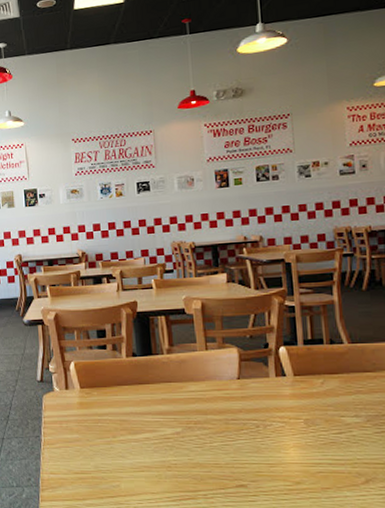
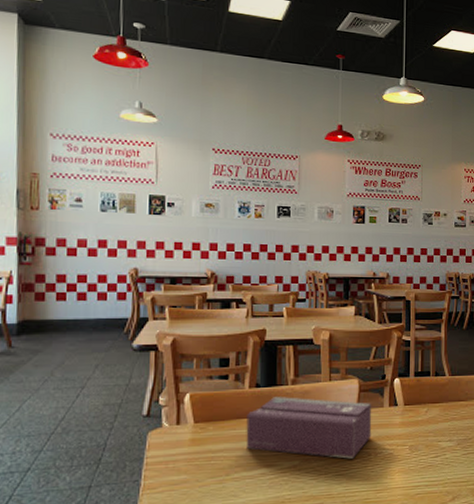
tissue box: none [126,366,258,429] -> present [246,397,372,459]

